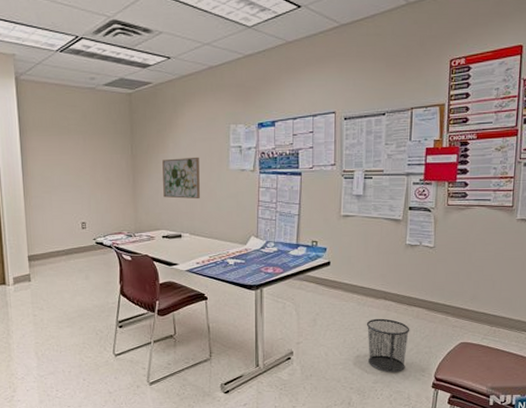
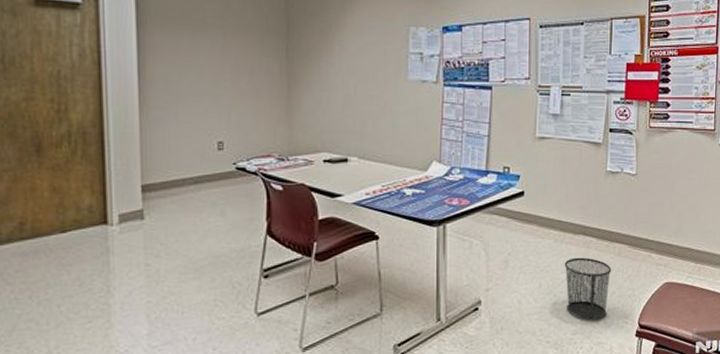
wall art: present [162,156,200,199] -> none [326,63,372,115]

